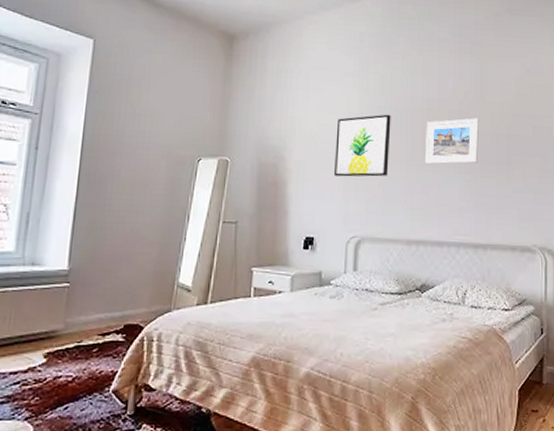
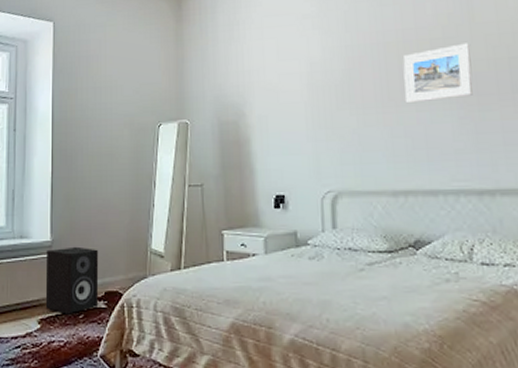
speaker: none [54,276,121,348] -> present [45,246,99,315]
wall art: present [334,114,391,177] -> none [298,53,363,128]

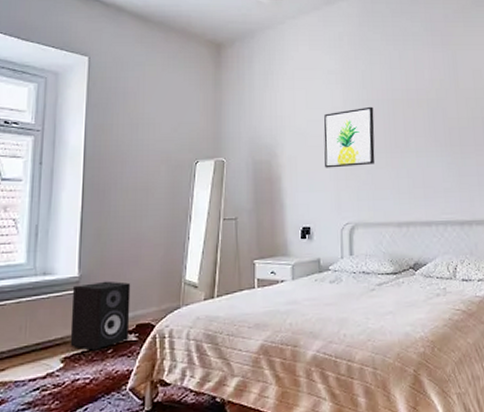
wall art: none [298,53,363,128] -> present [323,106,375,168]
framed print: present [403,43,473,104] -> none [407,104,457,151]

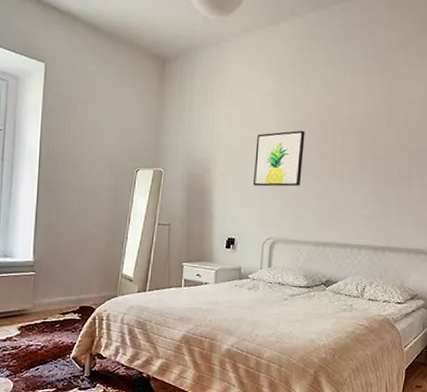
speaker: present [70,281,131,351] -> none [25,267,76,324]

